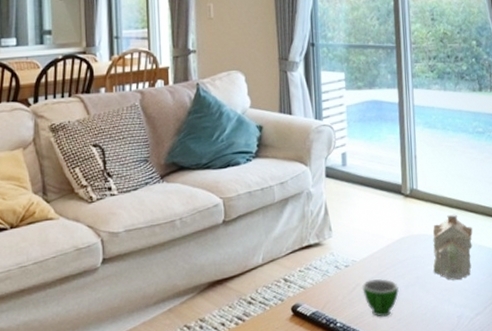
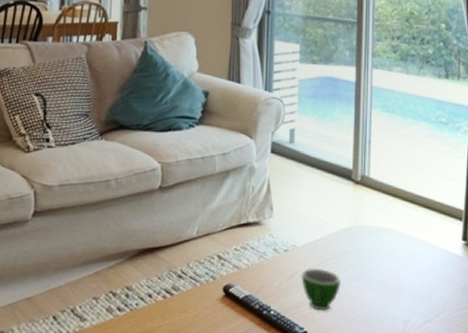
teapot: present [433,213,473,281] -> none [380,207,427,282]

